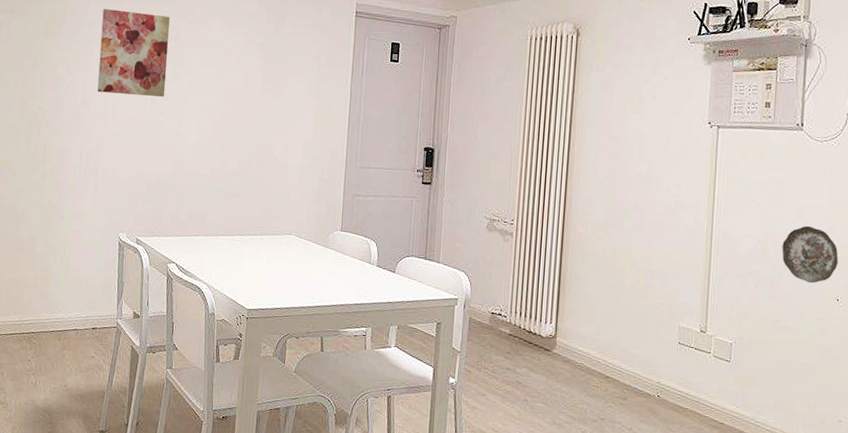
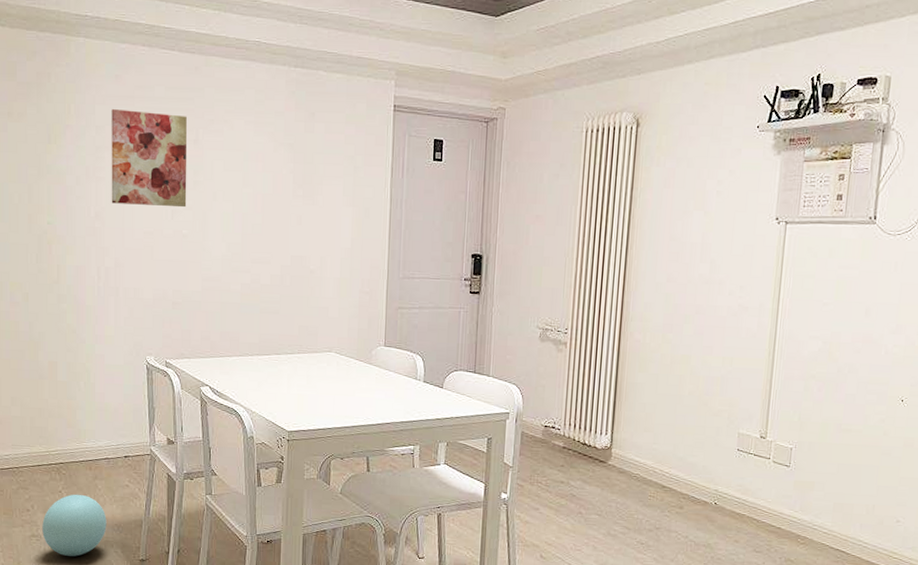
ball: none [9,363,71,425] -> present [42,494,107,557]
decorative plate: present [782,225,839,284] -> none [847,324,906,385]

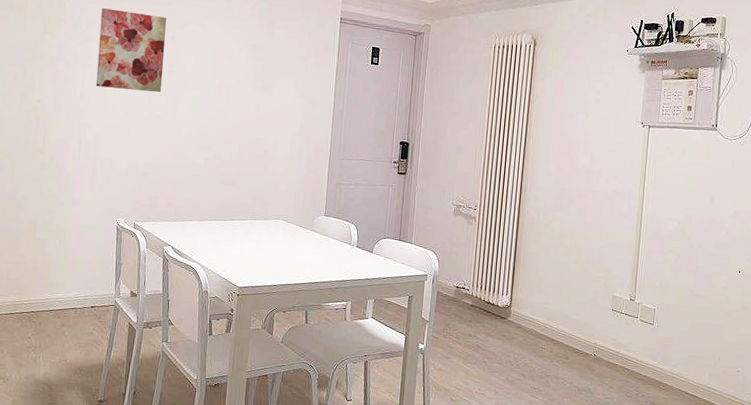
ball: present [42,494,107,557] -> none [9,340,71,397]

